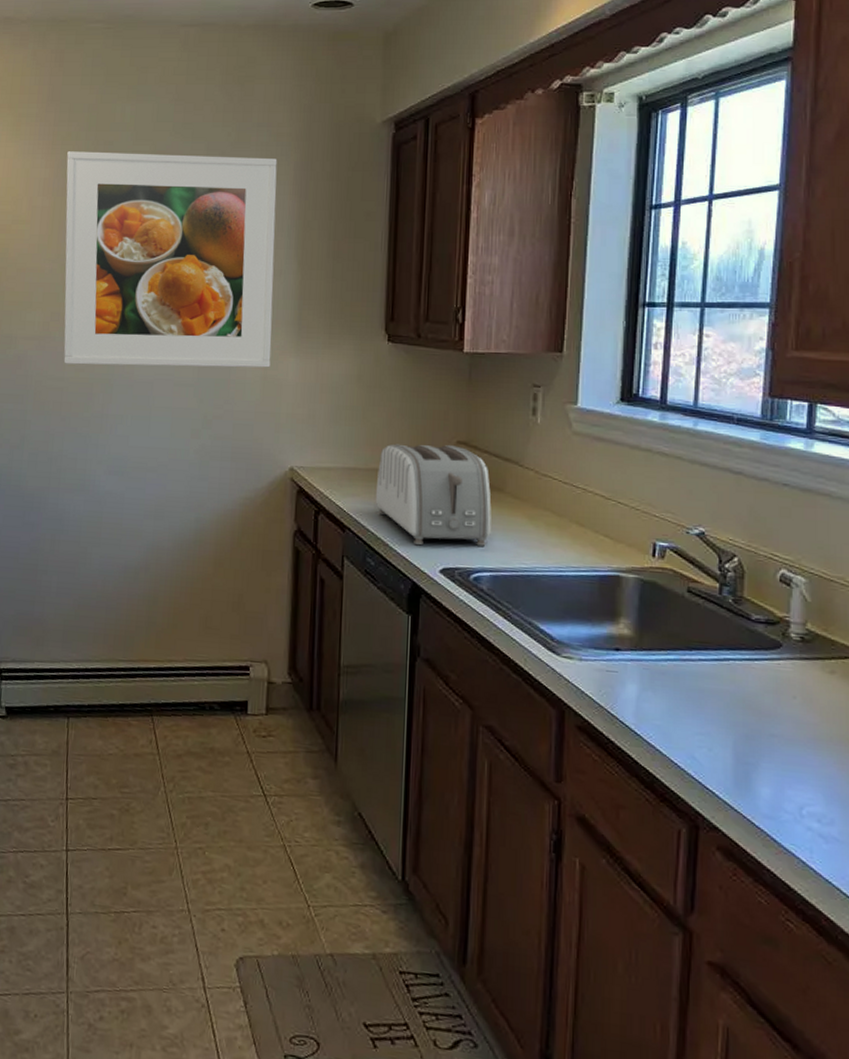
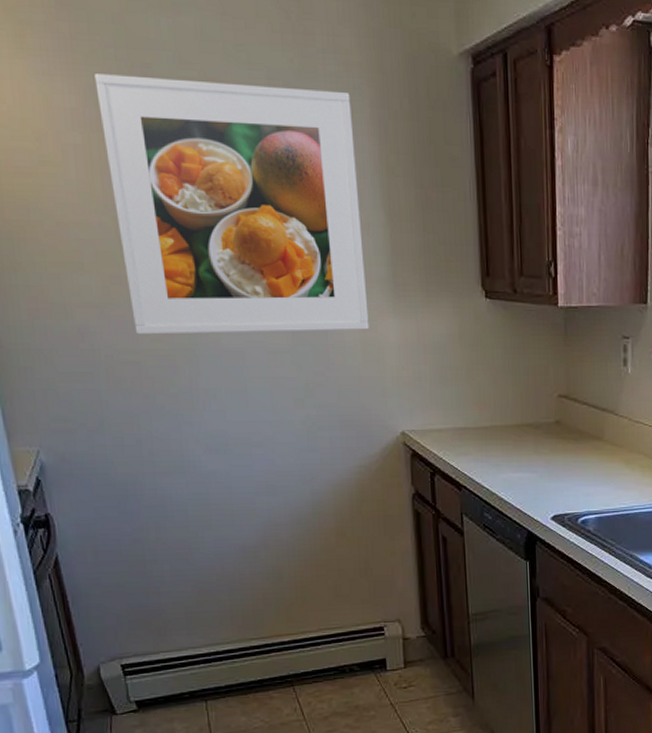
toaster: present [375,444,492,546] -> none [486,399,594,497]

